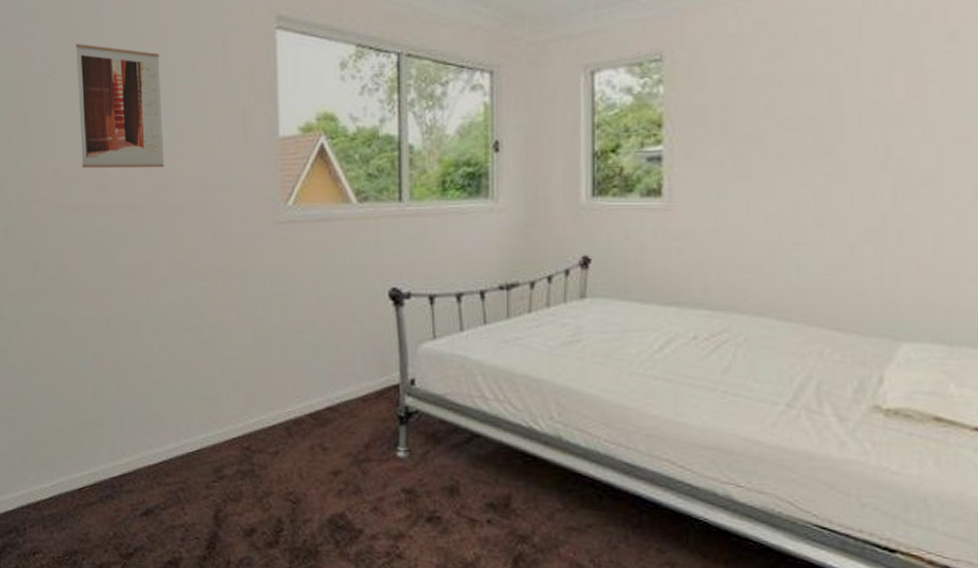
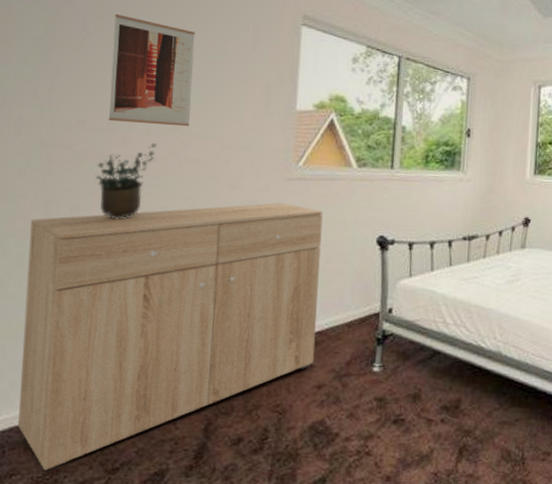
dresser: none [22,252,327,551] -> present [18,203,323,471]
potted plant: none [76,190,134,279] -> present [96,143,157,219]

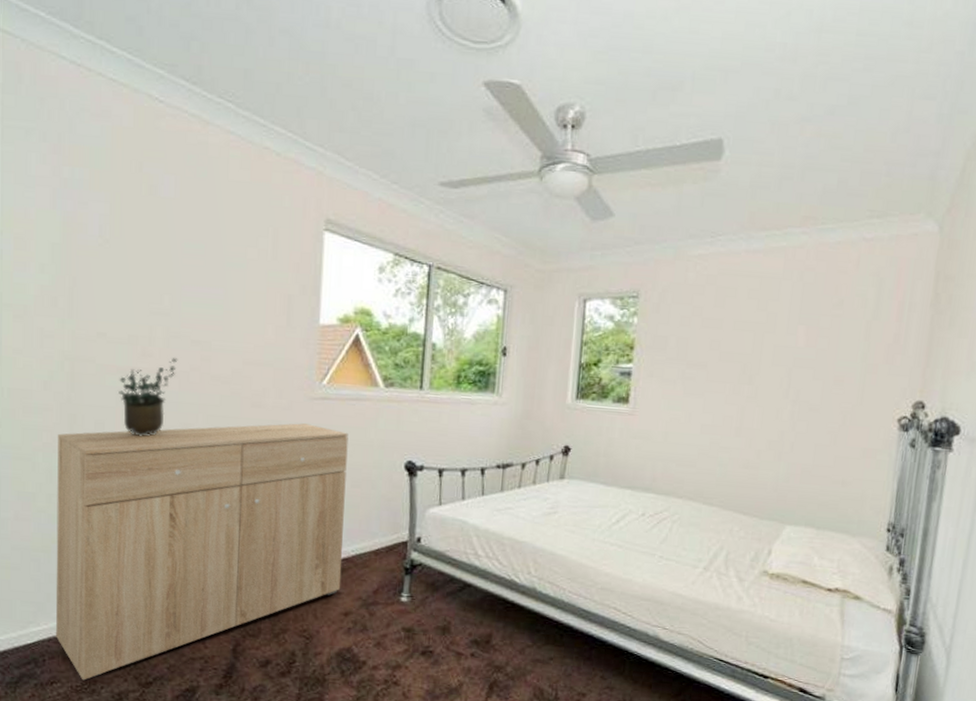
wall art: present [108,14,195,127] -> none [128,219,213,341]

